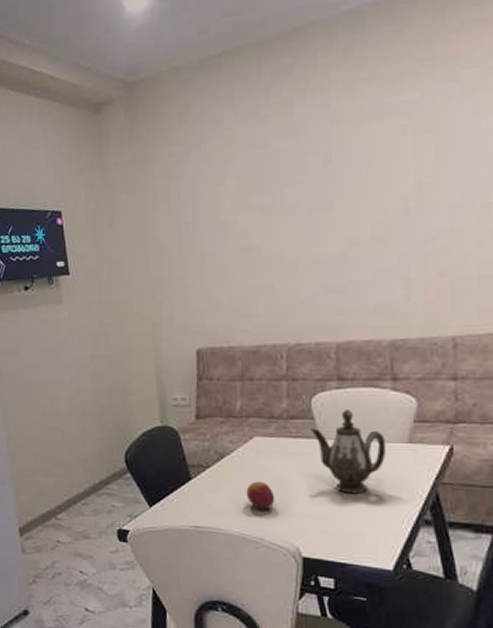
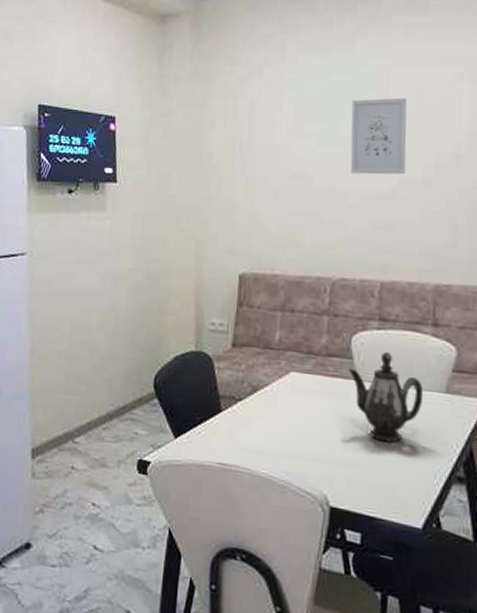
fruit: present [246,481,275,510] -> none [277,419,307,452]
wall art: none [294,157,354,240] -> present [350,97,407,175]

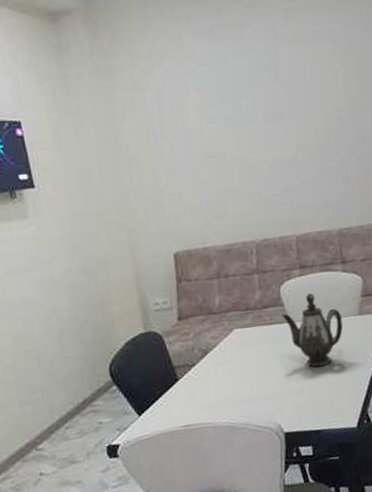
wall art: present [350,97,407,175] -> none [248,74,302,146]

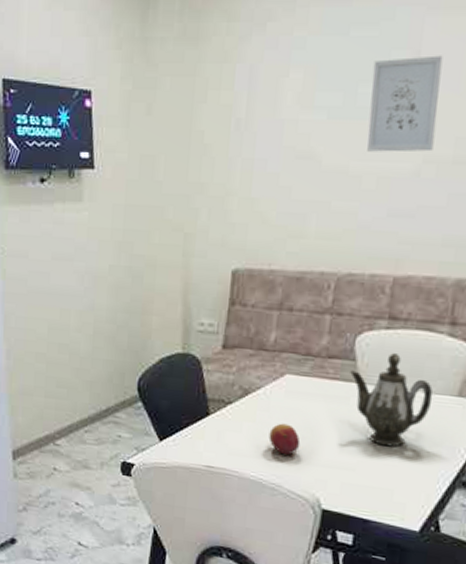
fruit: none [230,370,257,397] -> present [268,423,301,456]
wall art: none [248,74,302,146] -> present [367,55,443,152]

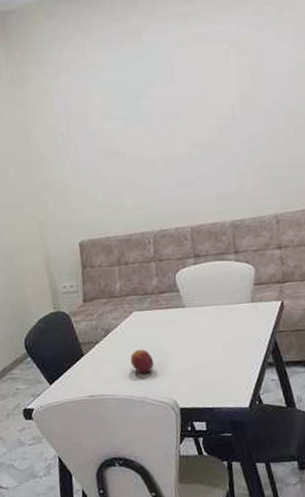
teapot: present [350,353,433,447] -> none [177,281,236,350]
wall art: present [367,55,443,152] -> none [146,75,196,144]

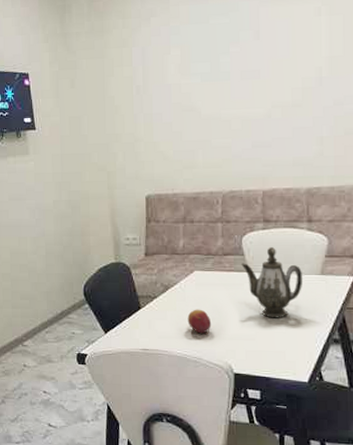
teapot: none [177,281,236,350] -> present [241,247,303,318]

